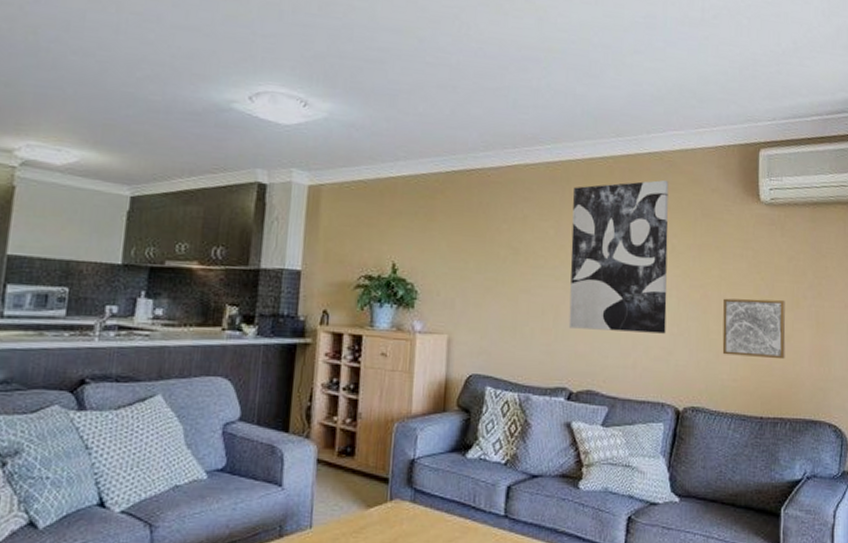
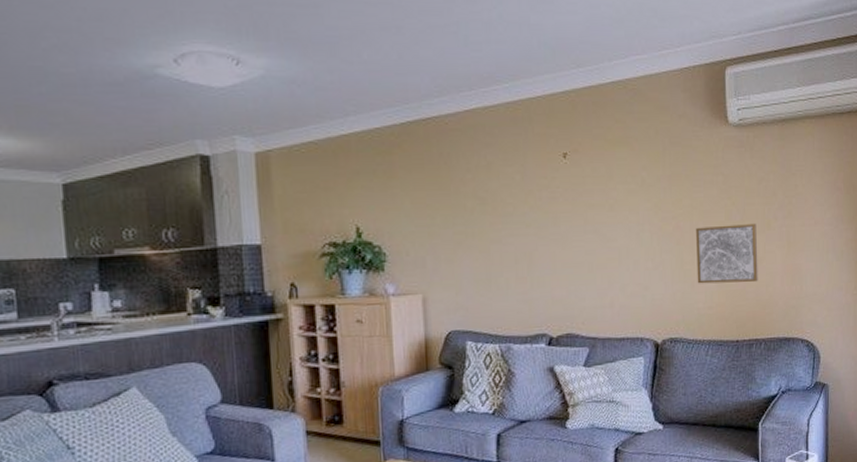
wall art: present [568,179,669,334] -> none [537,109,641,274]

